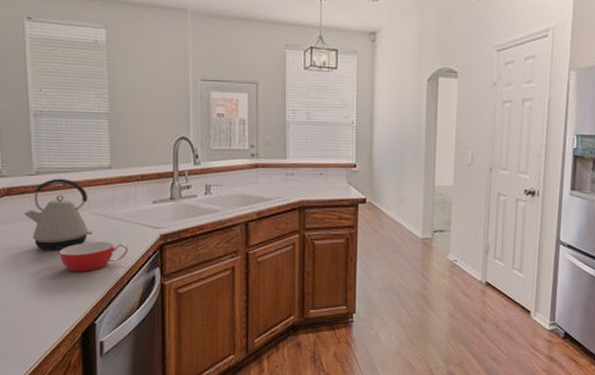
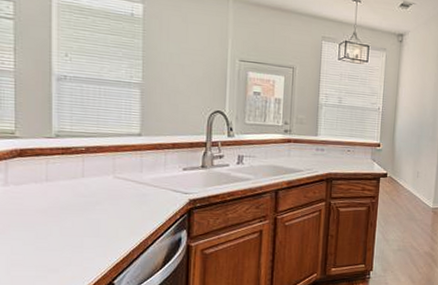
kettle: present [24,178,93,250] -> none [38,142,116,212]
bowl: present [60,241,129,272] -> none [78,204,155,233]

